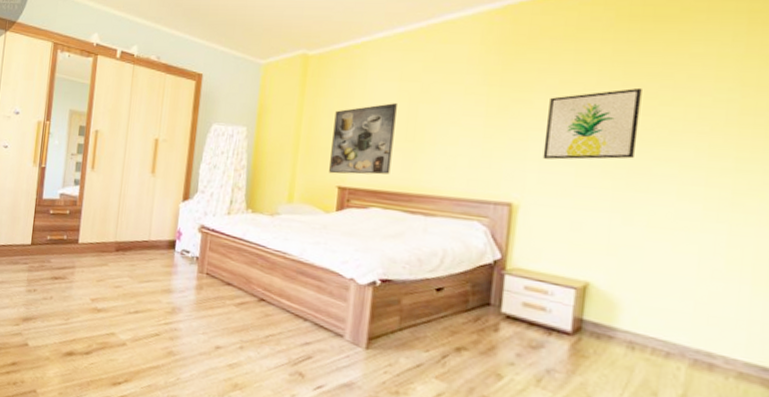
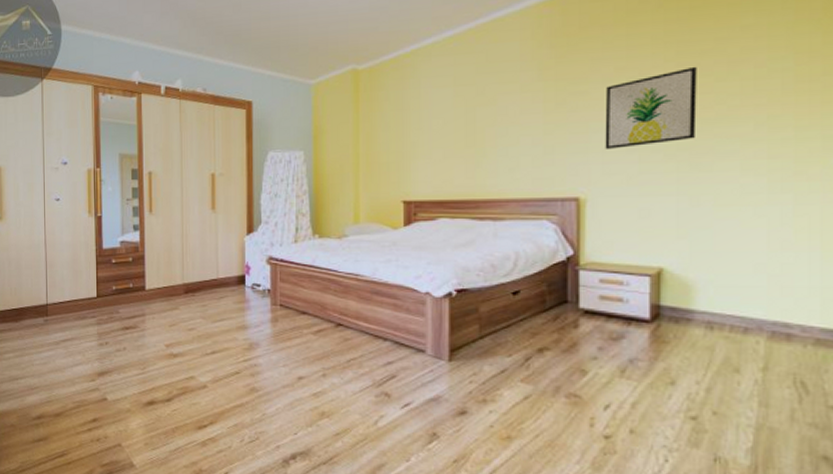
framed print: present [329,103,397,175] -> none [392,110,454,189]

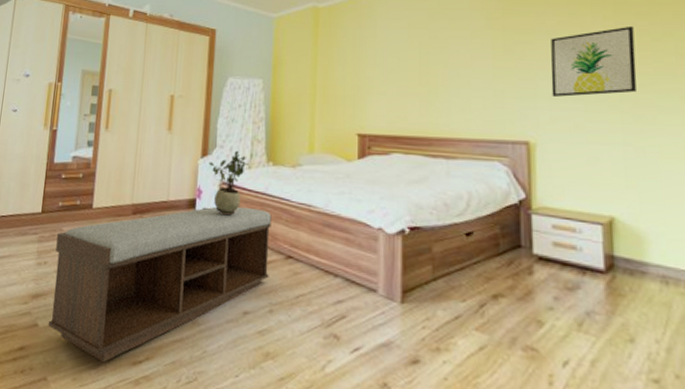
bench: none [115,280,321,428] -> present [47,206,272,362]
potted plant: none [255,225,294,289] -> present [208,150,249,216]

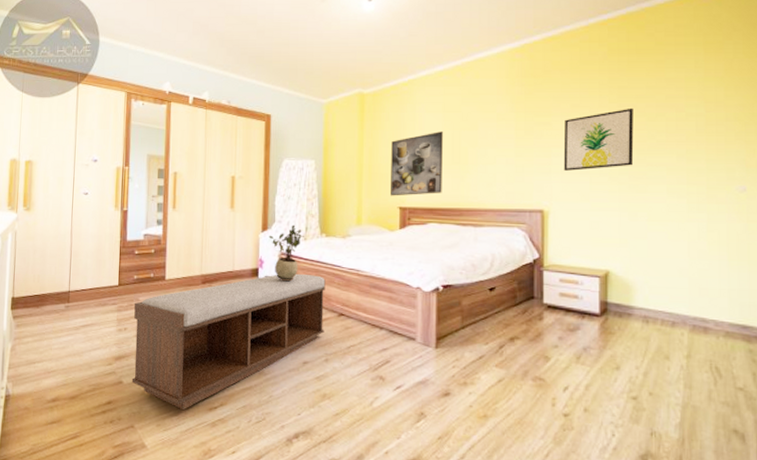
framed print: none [348,50,408,122] -> present [391,132,443,196]

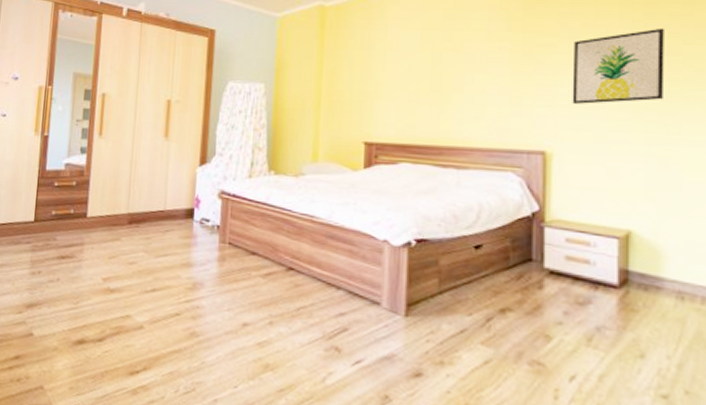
bench: present [131,273,326,410] -> none [43,216,273,372]
potted plant: present [268,224,304,282] -> none [207,158,249,226]
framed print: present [391,132,443,196] -> none [354,53,420,129]

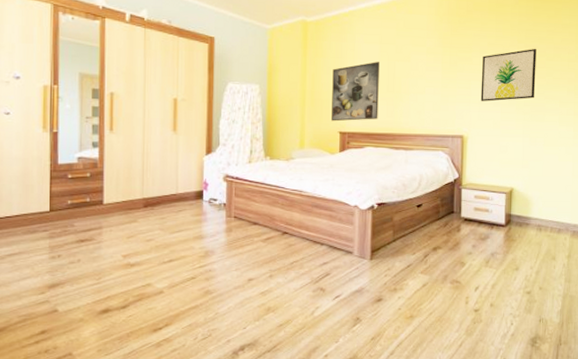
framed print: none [354,53,420,129] -> present [331,62,379,122]

